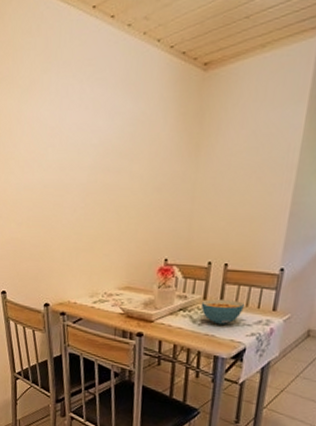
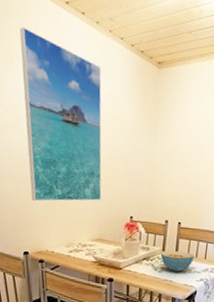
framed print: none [41,45,133,246] -> present [20,26,102,201]

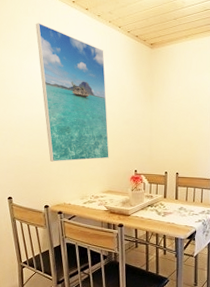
cereal bowl: present [160,251,194,272] -> none [163,197,192,216]

